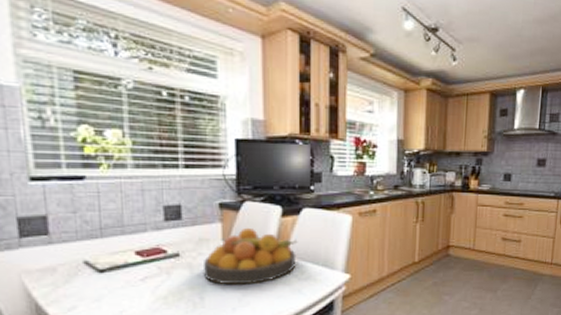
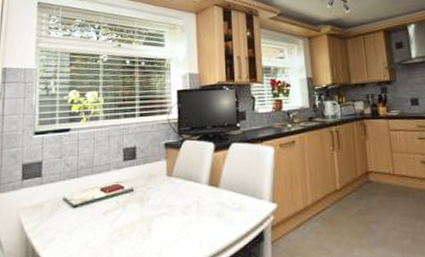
fruit bowl: present [202,227,298,285] -> none [151,163,229,217]

